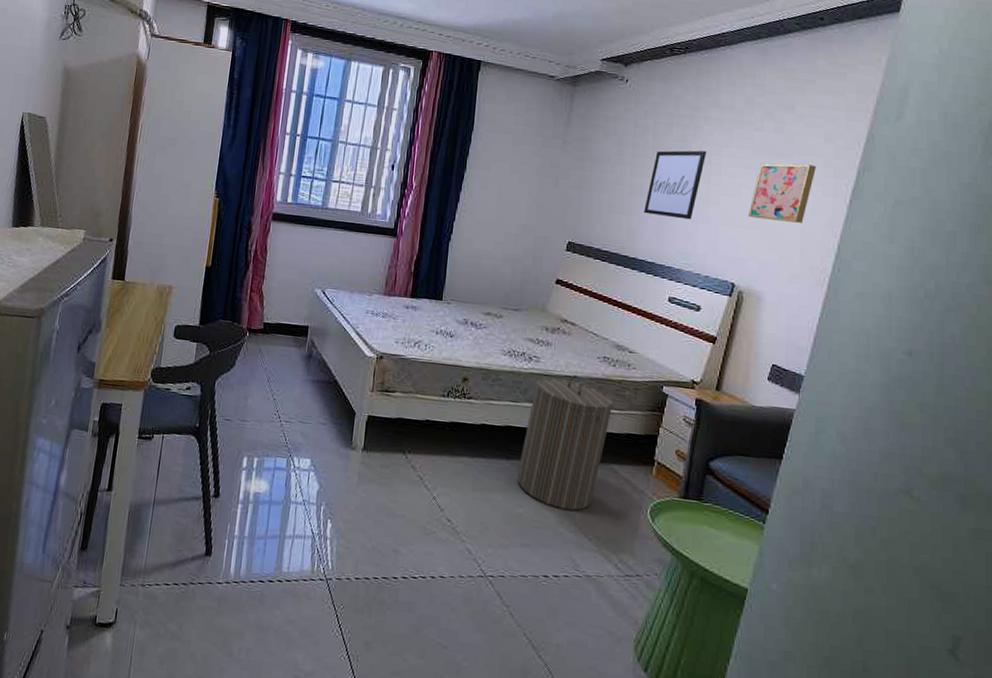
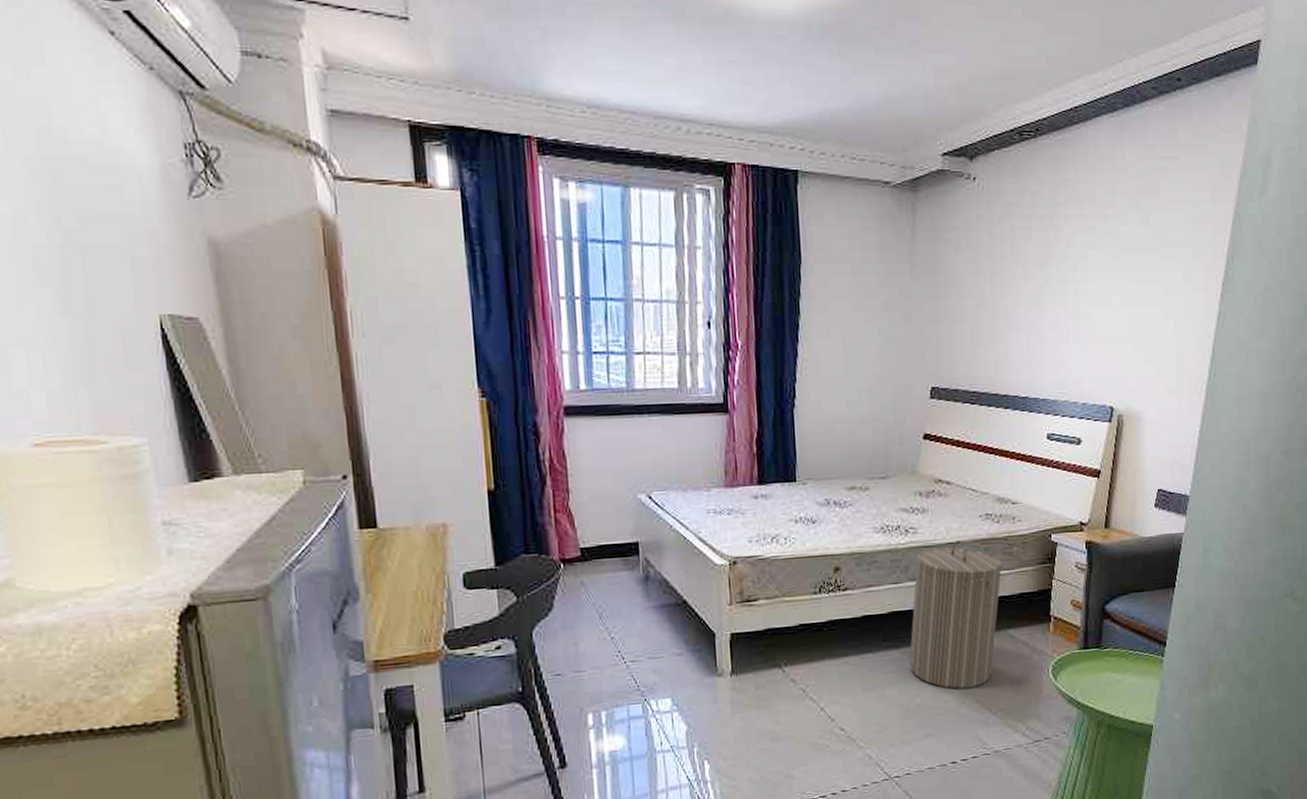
wall art: present [644,150,707,220] -> none [1010,257,1072,341]
wall art: present [749,163,816,223] -> none [1121,258,1185,329]

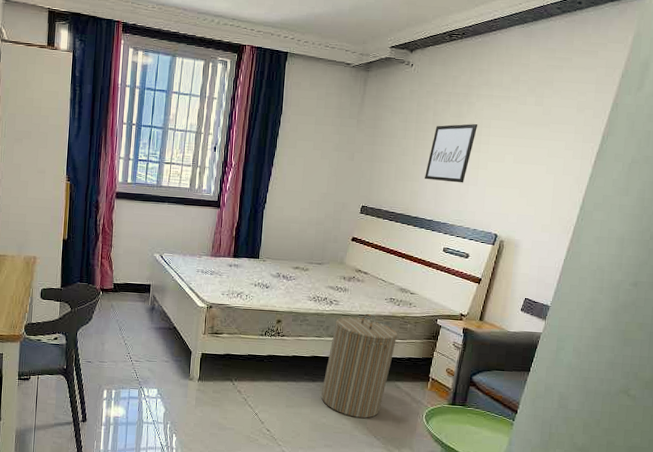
wall art: none [1010,257,1072,341] -> present [425,124,478,183]

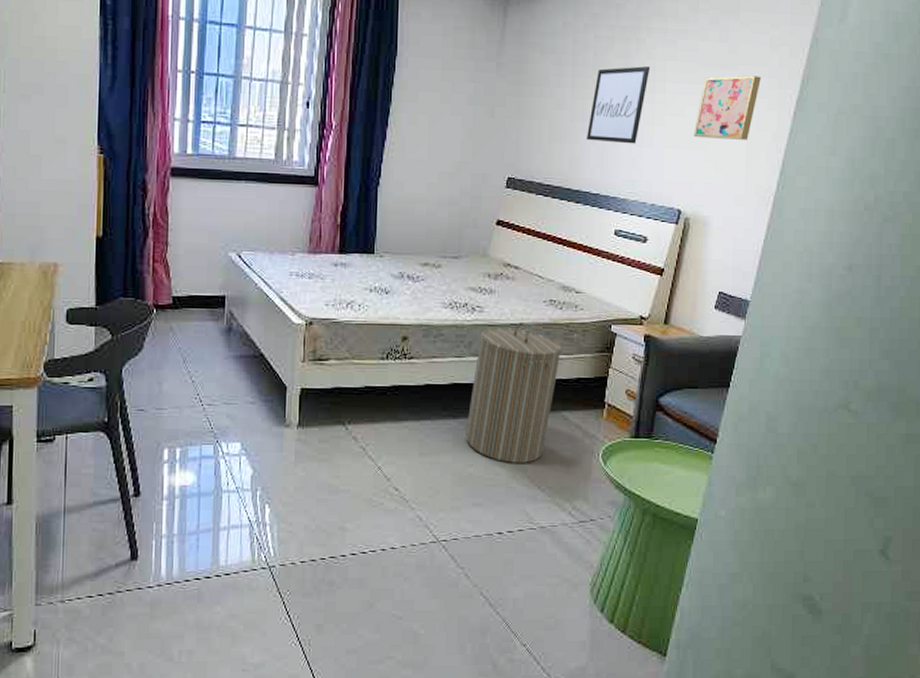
wall art: none [511,132,568,182] -> present [694,75,761,140]

